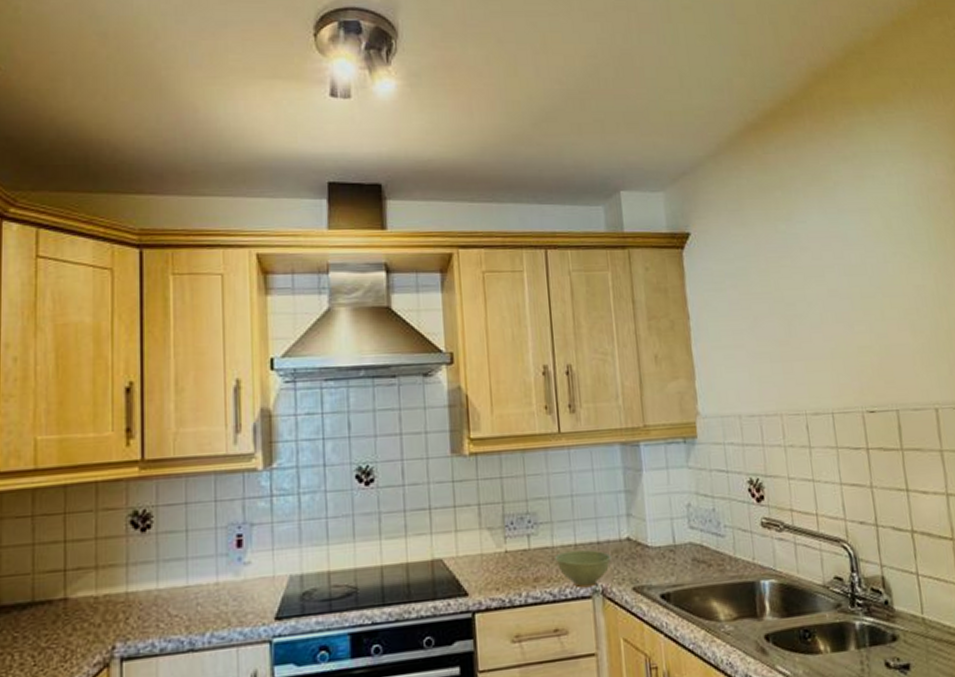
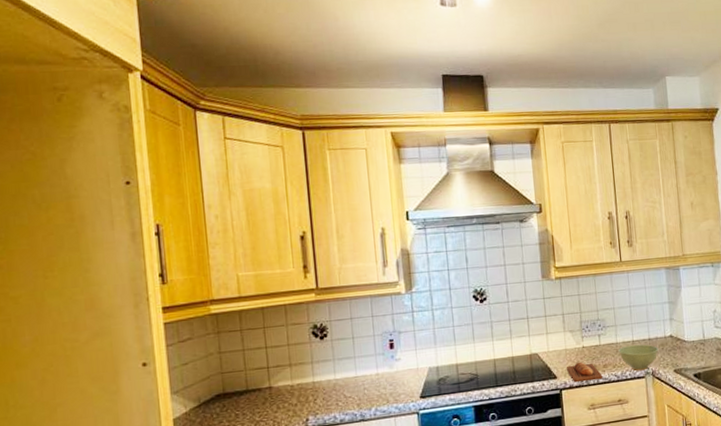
bread loaf: none [481,572,532,603] -> present [566,361,603,383]

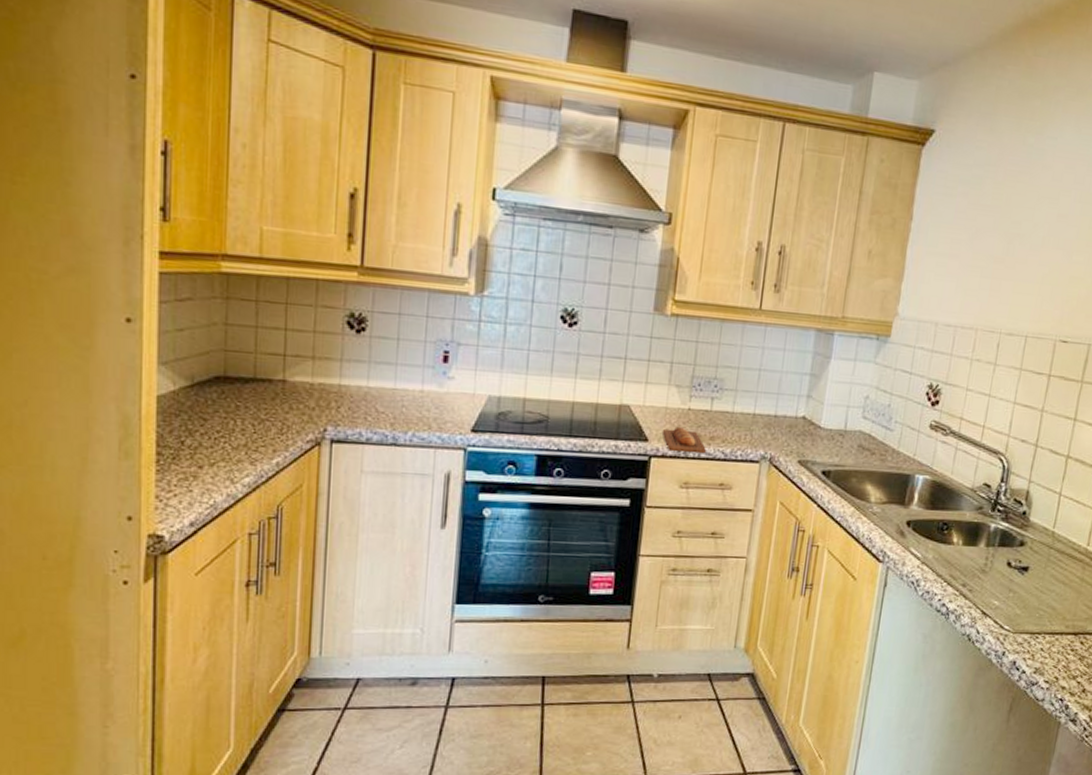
bowl: present [618,344,659,372] -> none [733,419,785,454]

